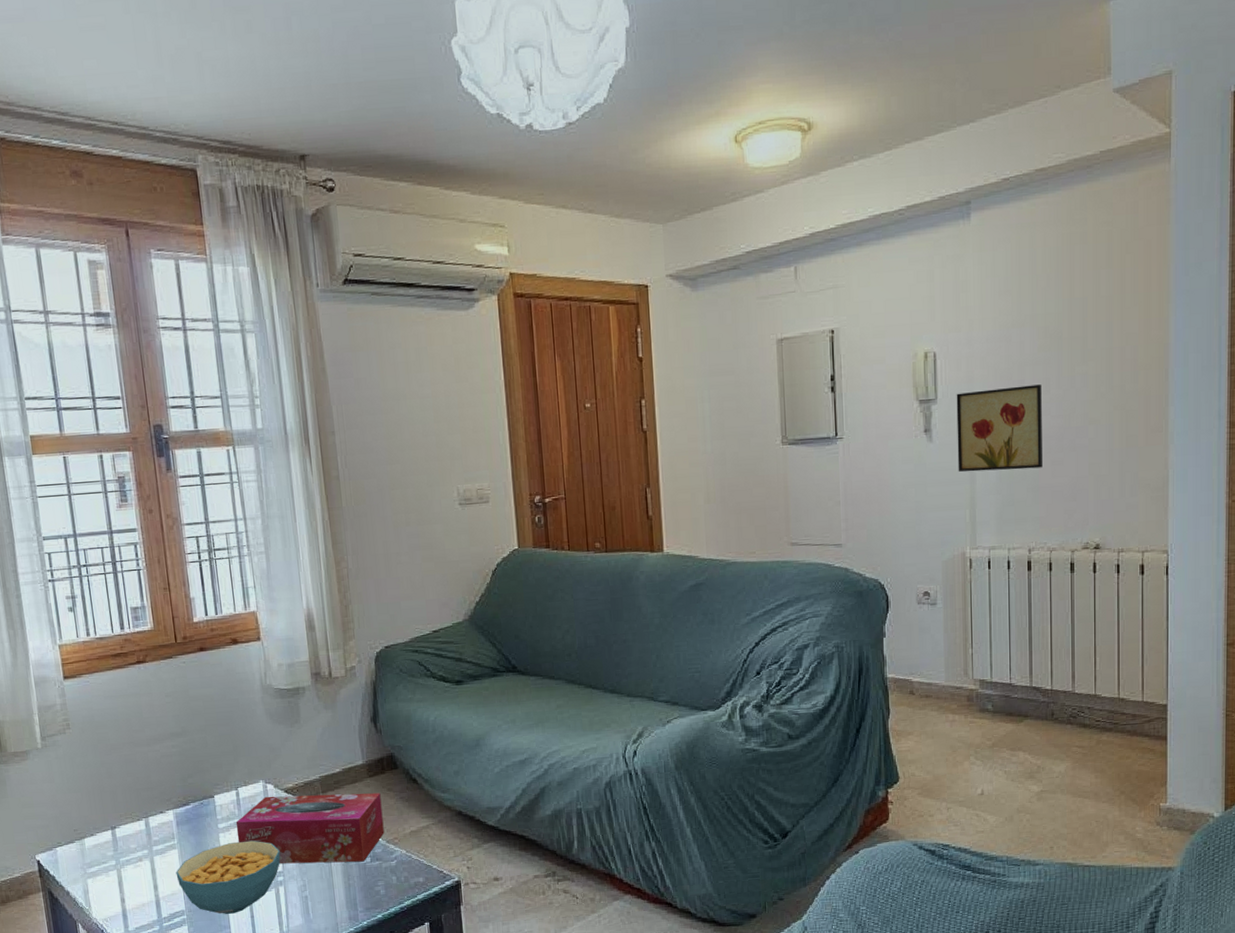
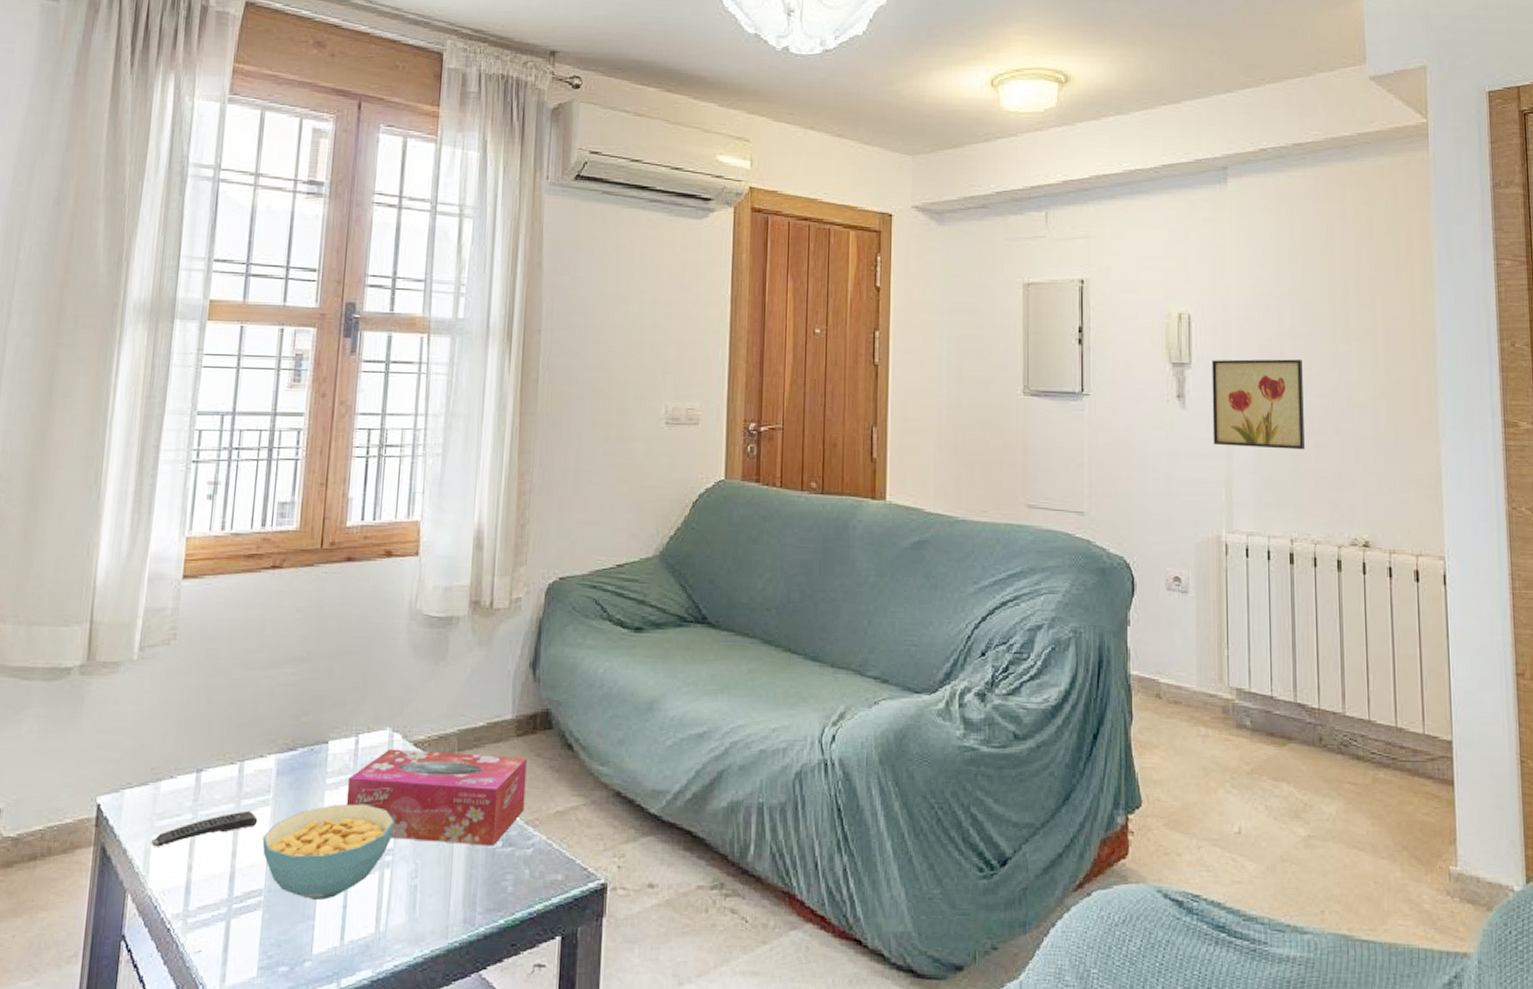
remote control: none [87,854,170,888] -> present [151,810,258,847]

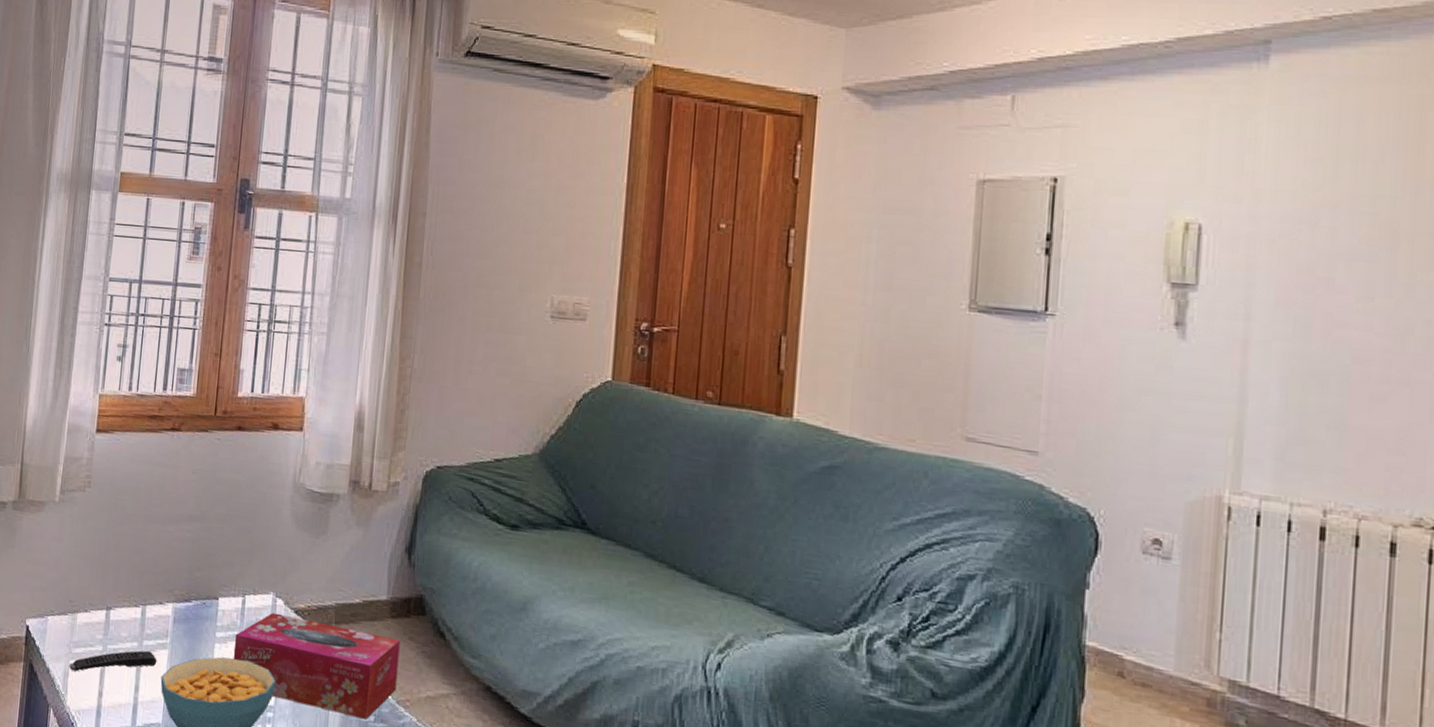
wall art: present [1211,359,1305,450] -> none [1221,282,1361,401]

